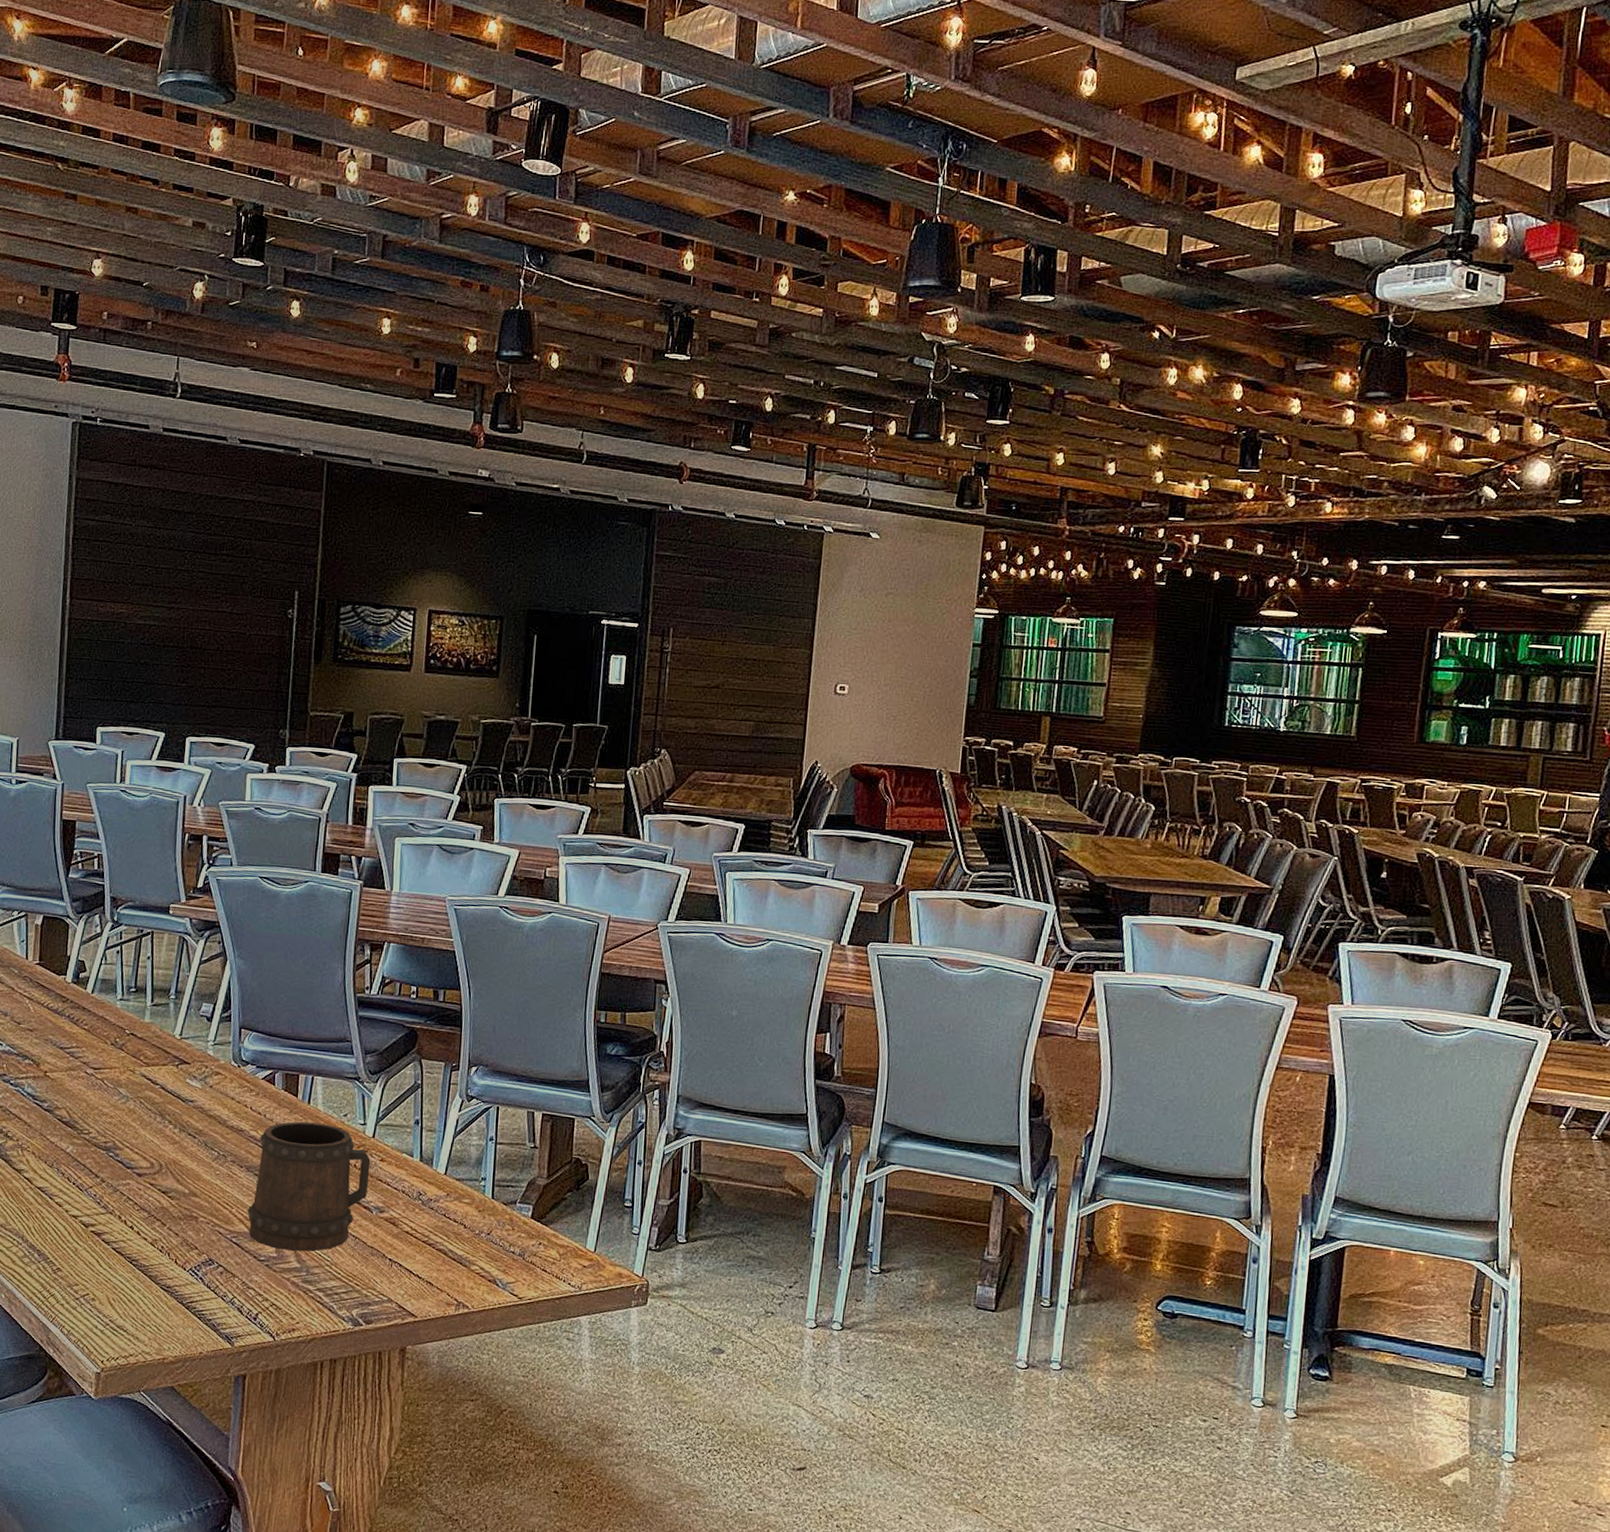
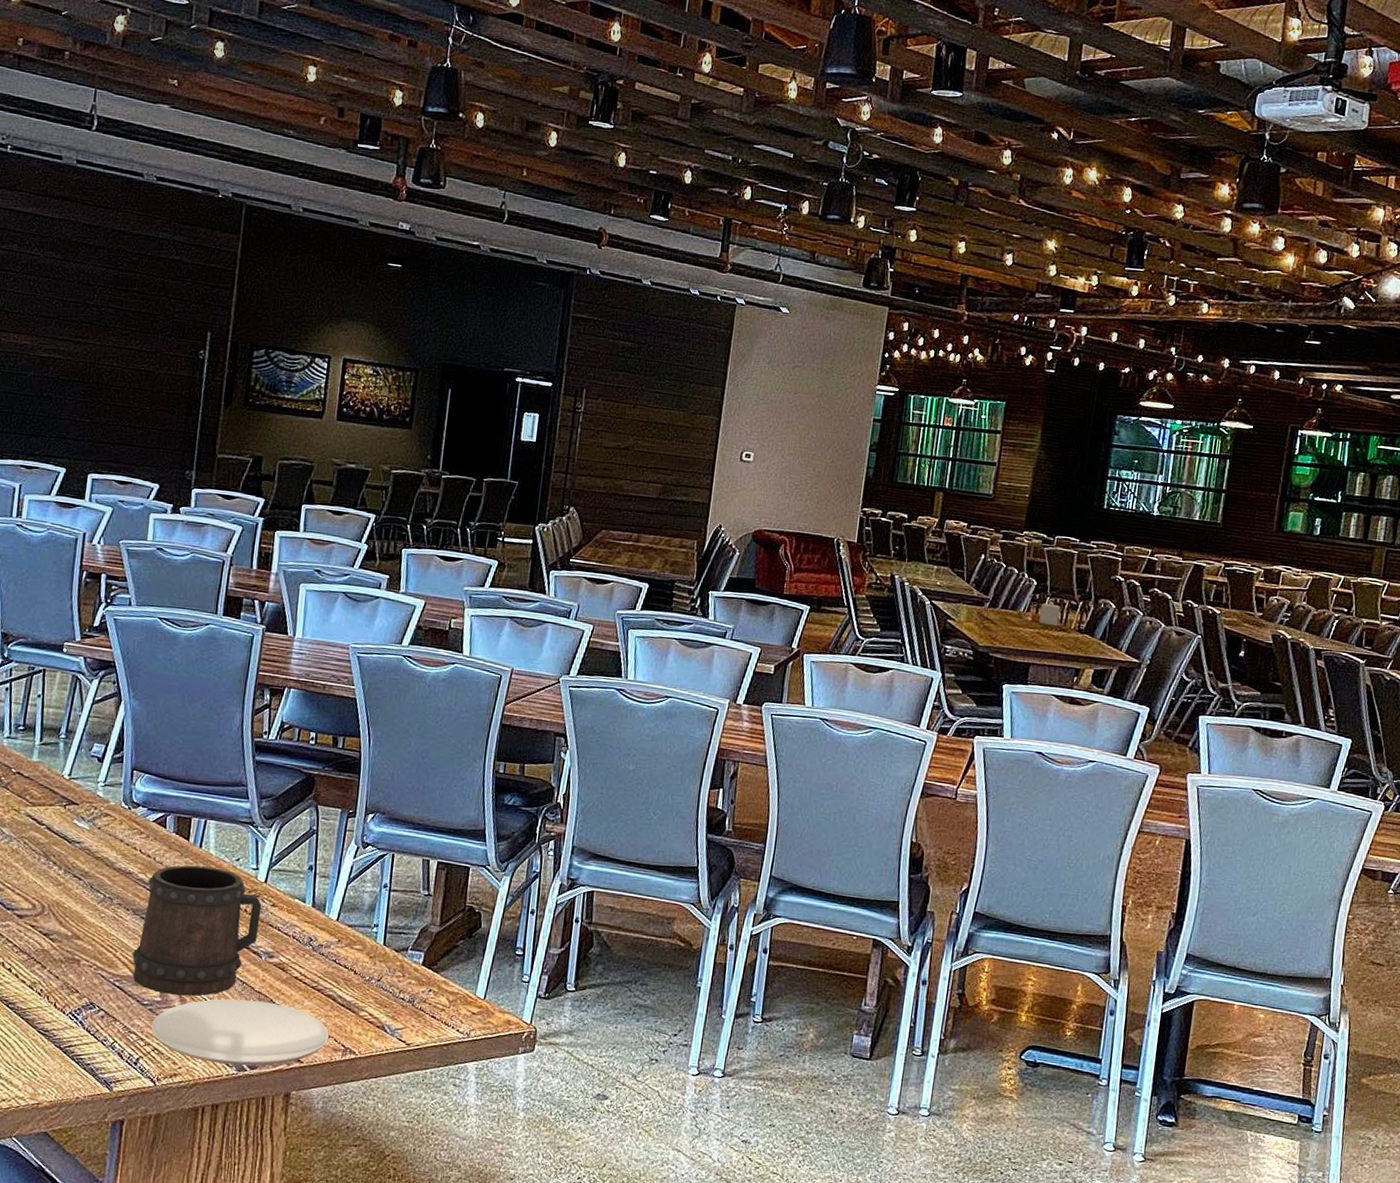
plate: none [268,1253,442,1321] -> present [151,998,329,1066]
candle: none [1159,826,1182,853] -> present [1039,601,1060,627]

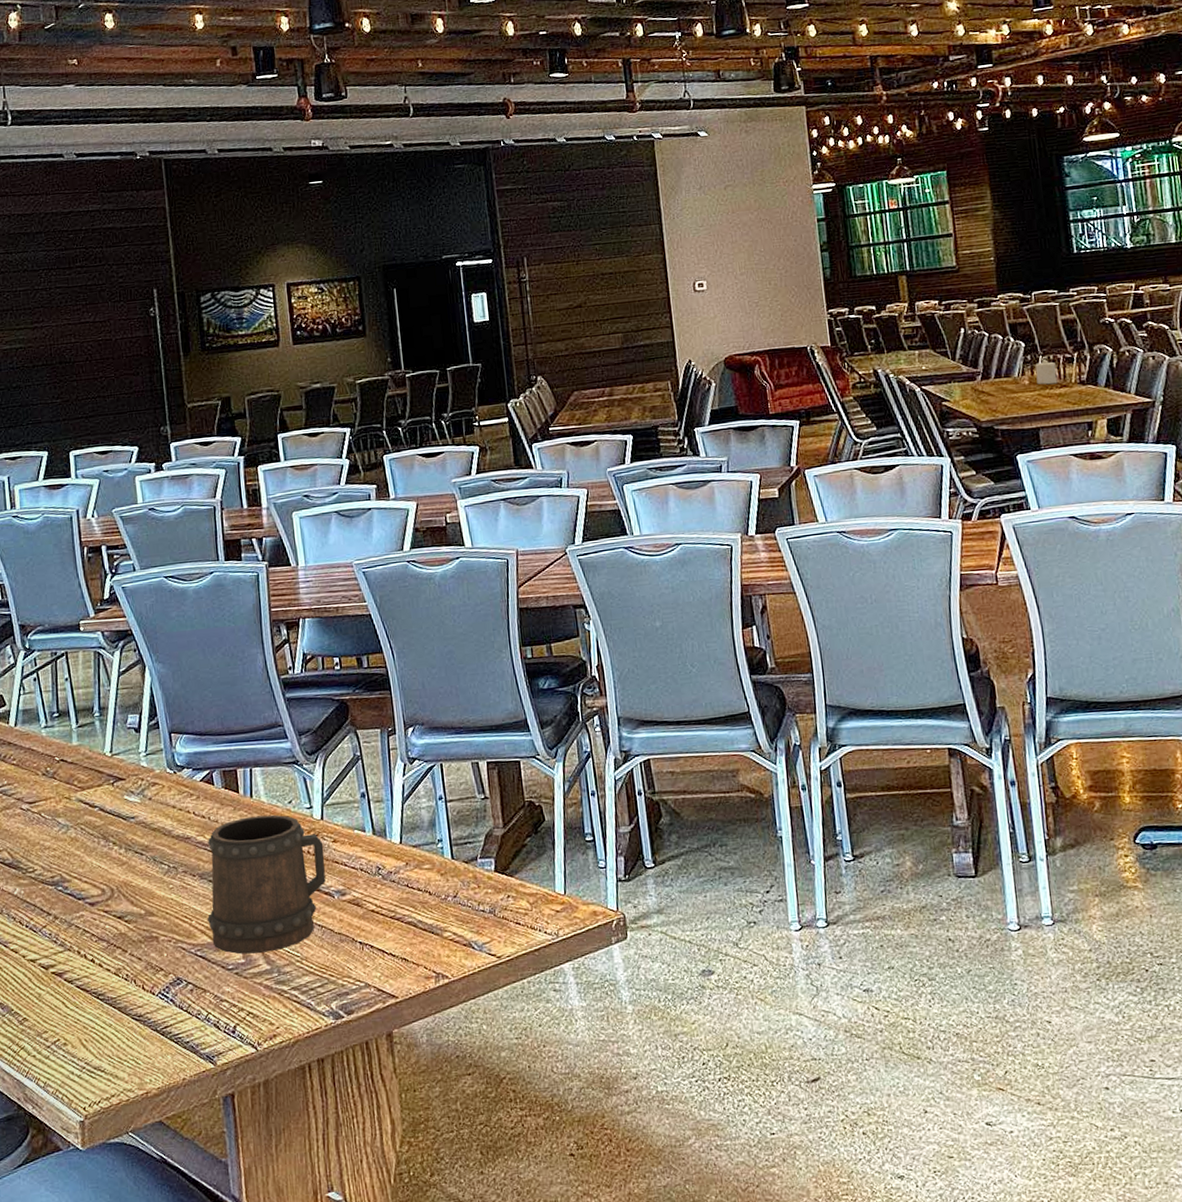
plate: present [151,998,329,1066] -> none [240,941,418,1016]

